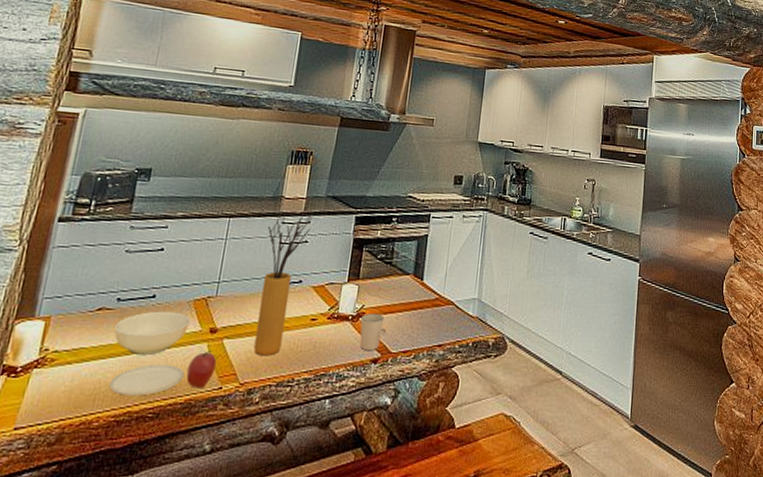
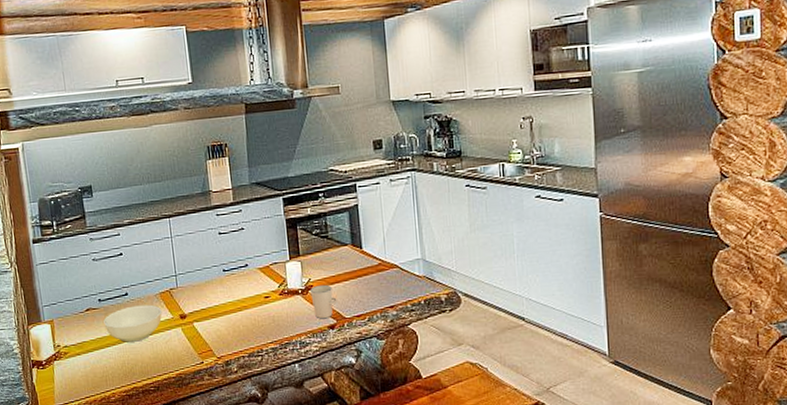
plate: present [108,364,185,396] -> none [113,348,170,376]
fruit: present [186,349,217,388] -> none [170,332,194,364]
vase: present [253,205,313,356] -> none [205,195,245,333]

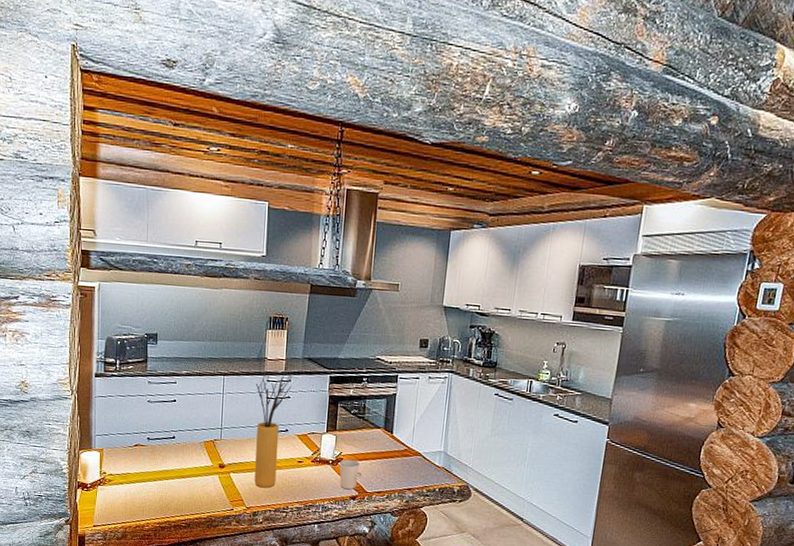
bowl: present [103,304,163,343] -> none [149,448,204,481]
vase: none [205,195,245,333] -> present [254,366,293,488]

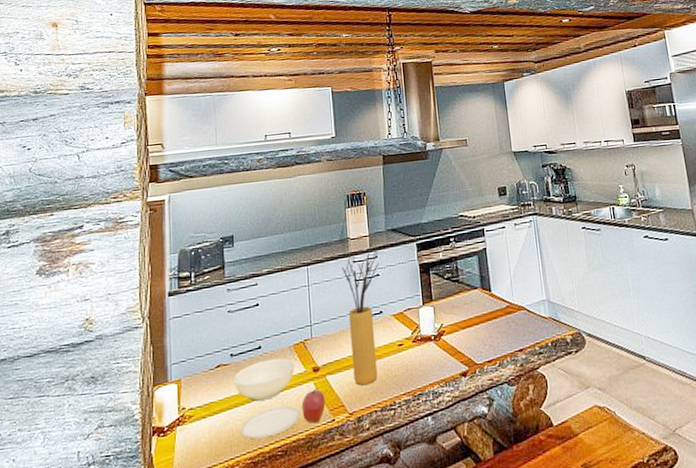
bowl: none [149,448,204,481] -> present [234,357,295,401]
plate: none [151,488,204,511] -> present [240,405,301,439]
fruit: none [206,480,227,509] -> present [301,387,326,423]
cup: present [339,459,362,490] -> none [442,329,469,366]

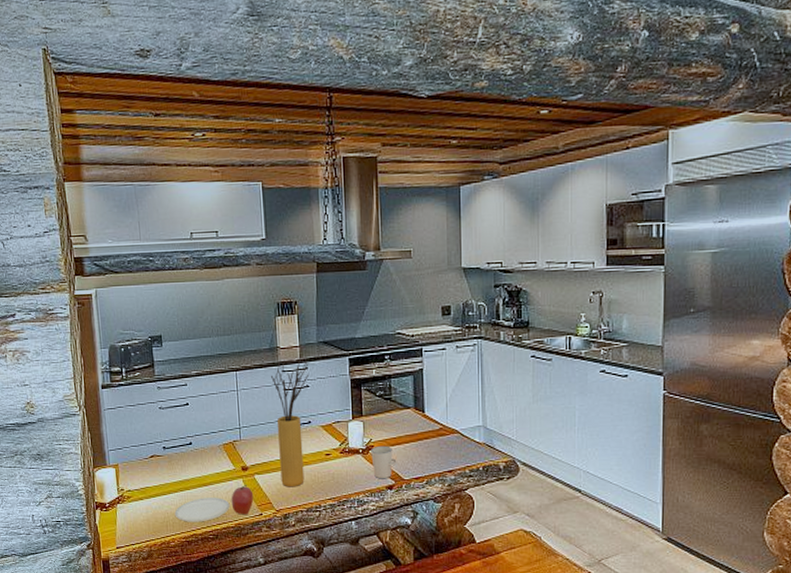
bowl: present [234,357,295,401] -> none [167,455,225,490]
cup: none [442,329,469,366] -> present [371,445,397,479]

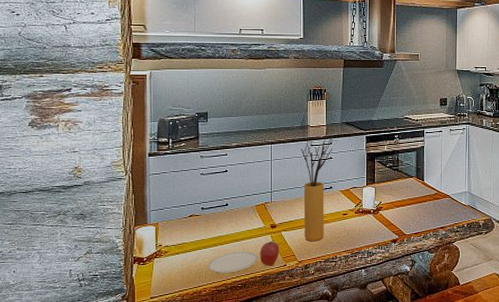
cup: present [371,445,397,479] -> none [380,207,401,234]

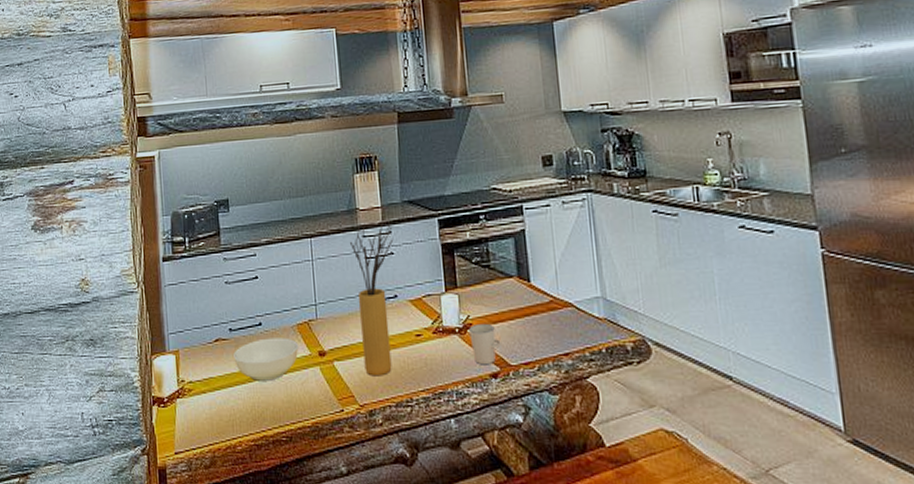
bowl: none [204,215,256,245] -> present [233,337,299,381]
plate: present [207,251,258,273] -> none [242,390,306,421]
fruit: present [260,239,280,266] -> none [306,372,334,412]
cup: none [380,207,401,234] -> present [469,323,501,365]

